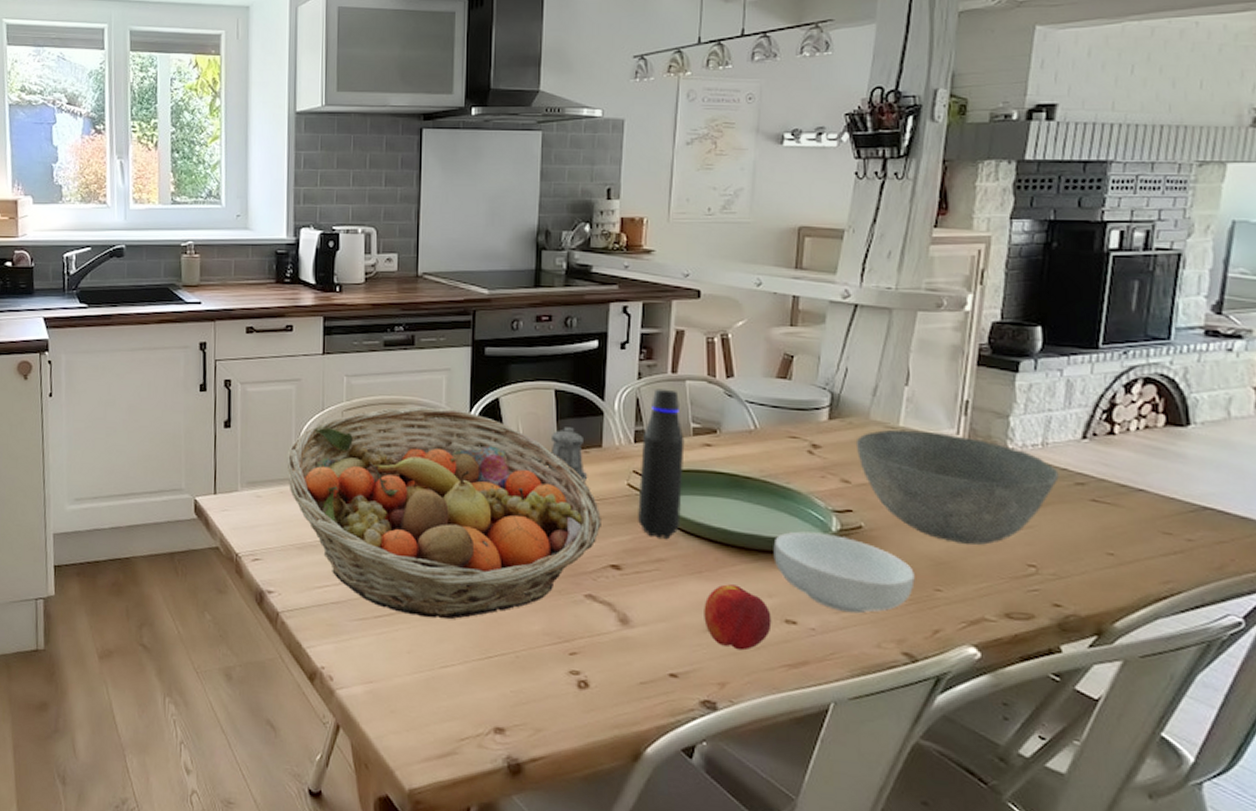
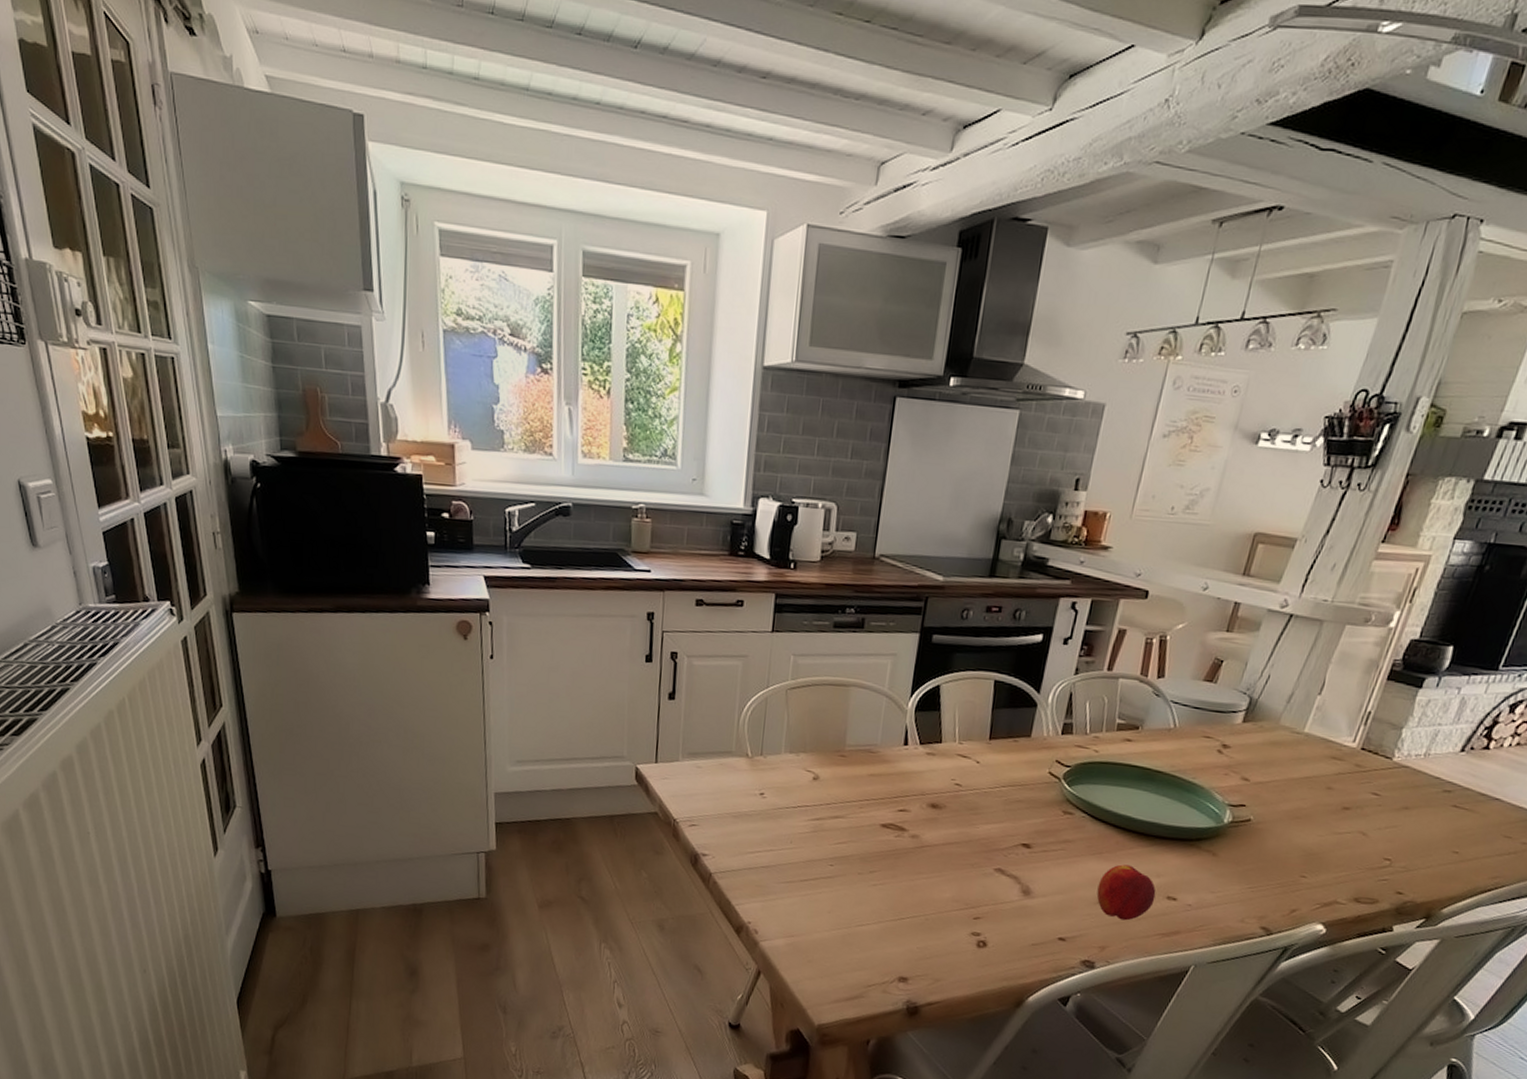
fruit basket: present [287,406,601,620] -> none [728,689,1020,886]
pepper shaker: present [547,427,588,483] -> none [977,716,1015,770]
water bottle: present [638,389,685,540] -> none [1053,685,1111,824]
cereal bowl: present [773,531,915,614] -> none [1167,821,1287,894]
bowl: present [855,429,1059,545] -> none [1261,734,1432,840]

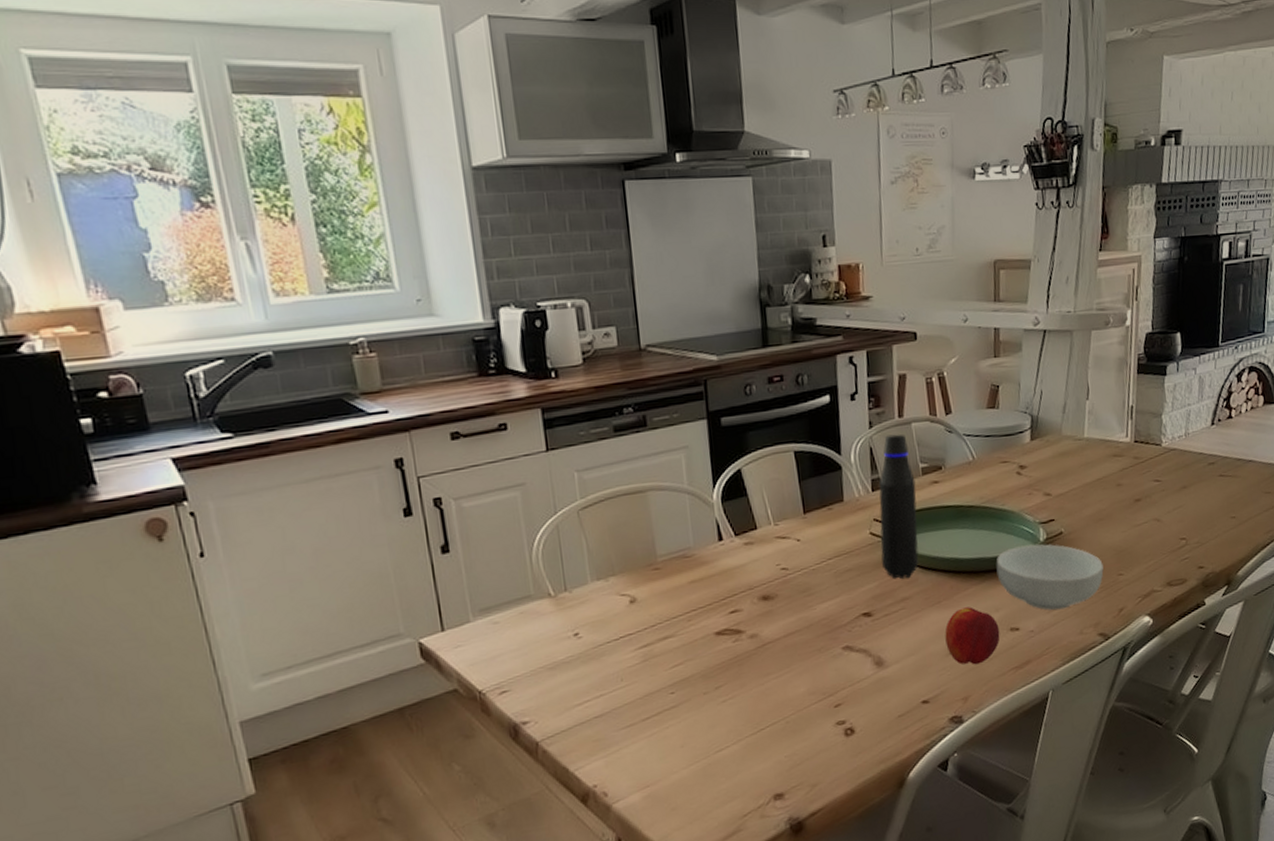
water bottle: none [1053,685,1111,824] -> present [879,434,919,580]
cereal bowl: none [1167,821,1287,894] -> present [996,544,1104,610]

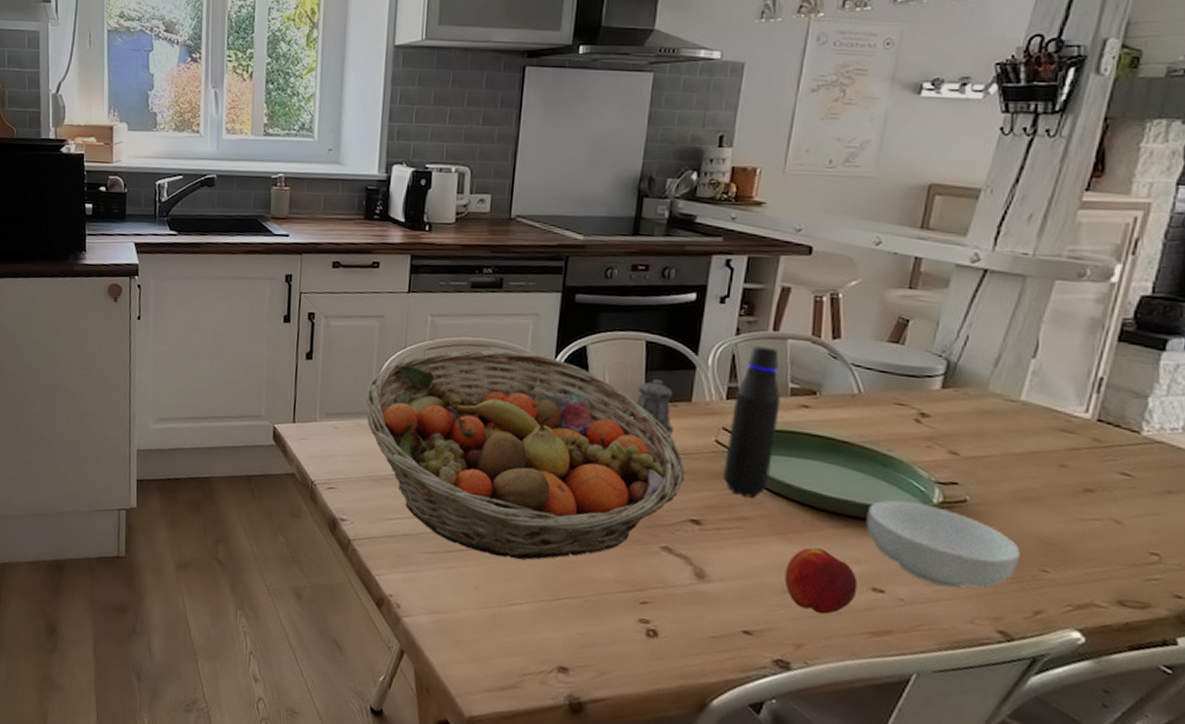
fruit basket: none [521,488,851,709] -> present [366,349,685,560]
pepper shaker: none [795,486,834,540] -> present [632,379,674,437]

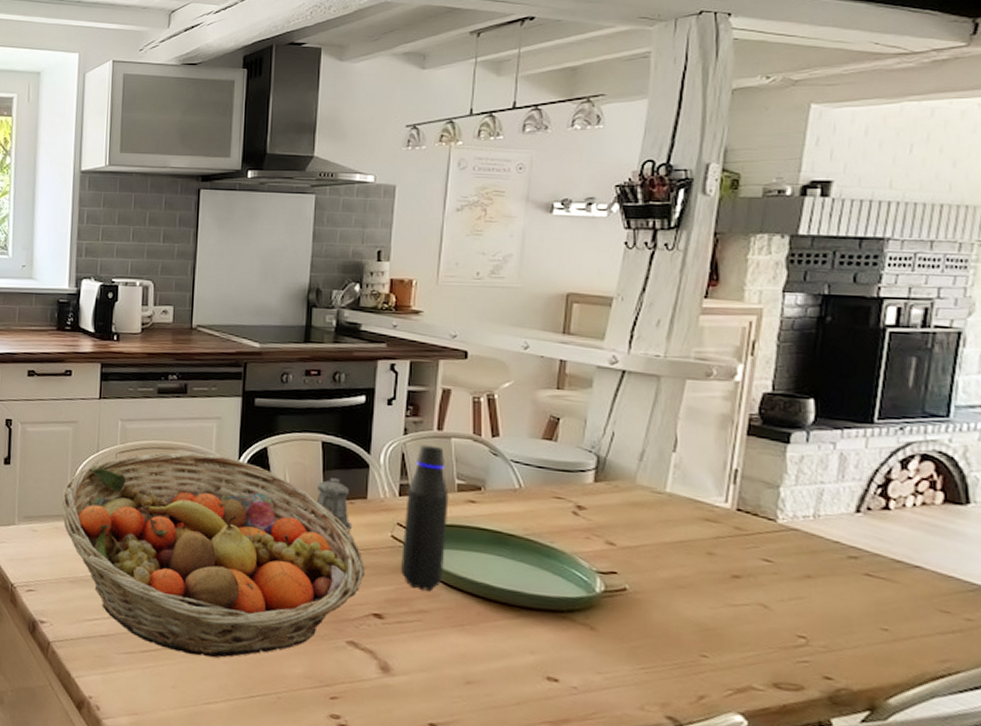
peach: present [784,547,858,615] -> none [465,638,533,705]
cereal bowl: present [866,500,1020,588] -> none [536,590,680,675]

